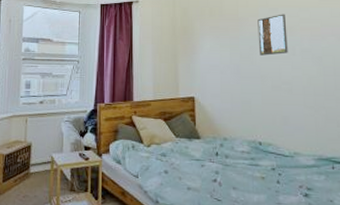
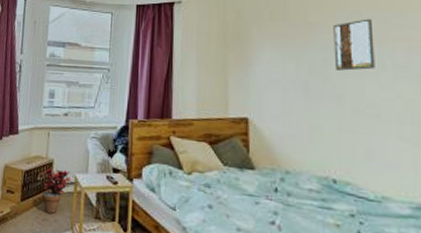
potted plant: none [21,149,48,191] -> present [41,167,71,214]

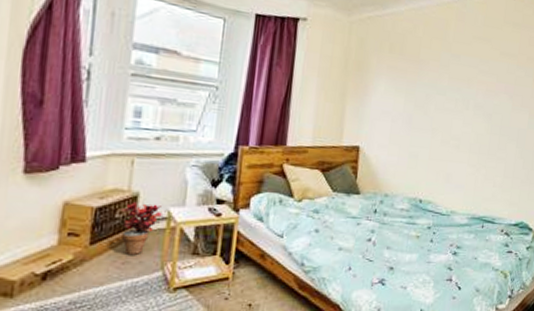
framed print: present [333,18,375,71] -> none [435,62,466,107]

